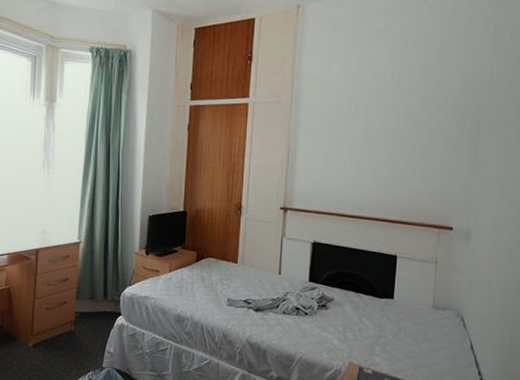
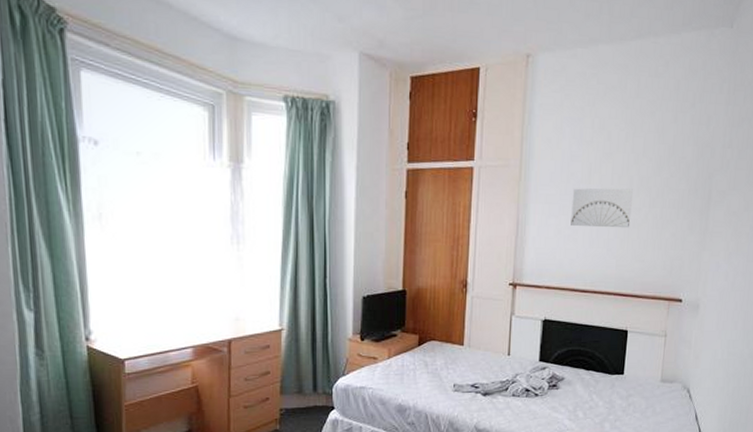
wall art: none [339,121,399,157] -> present [571,188,633,227]

